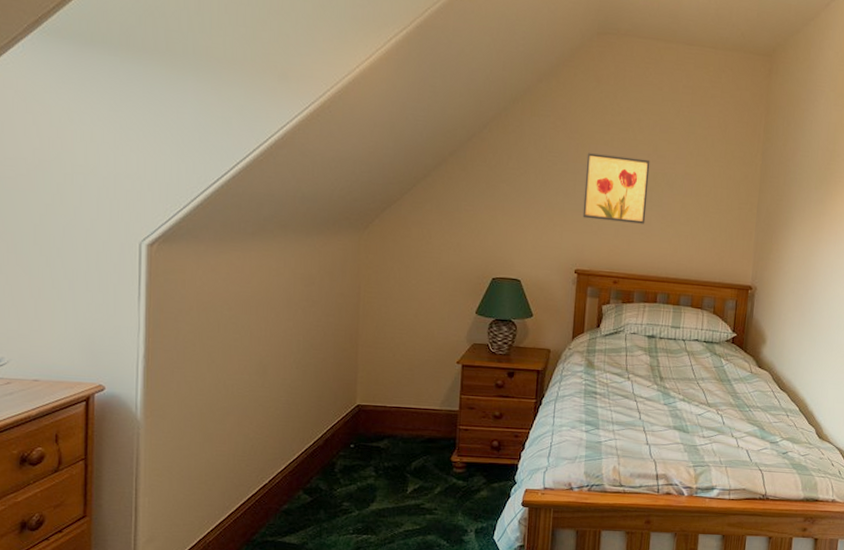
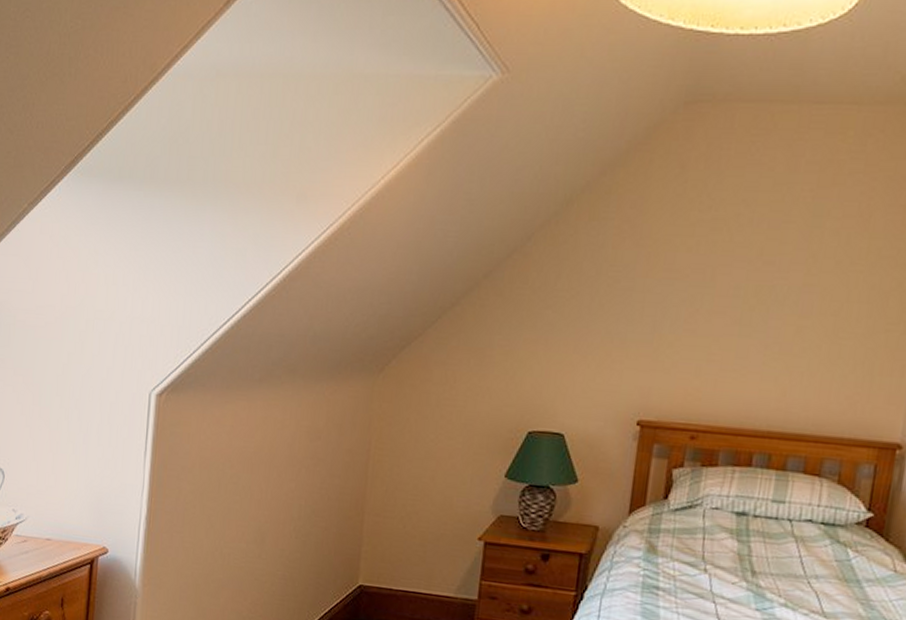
wall art: present [582,153,650,224] -> none [651,264,752,358]

